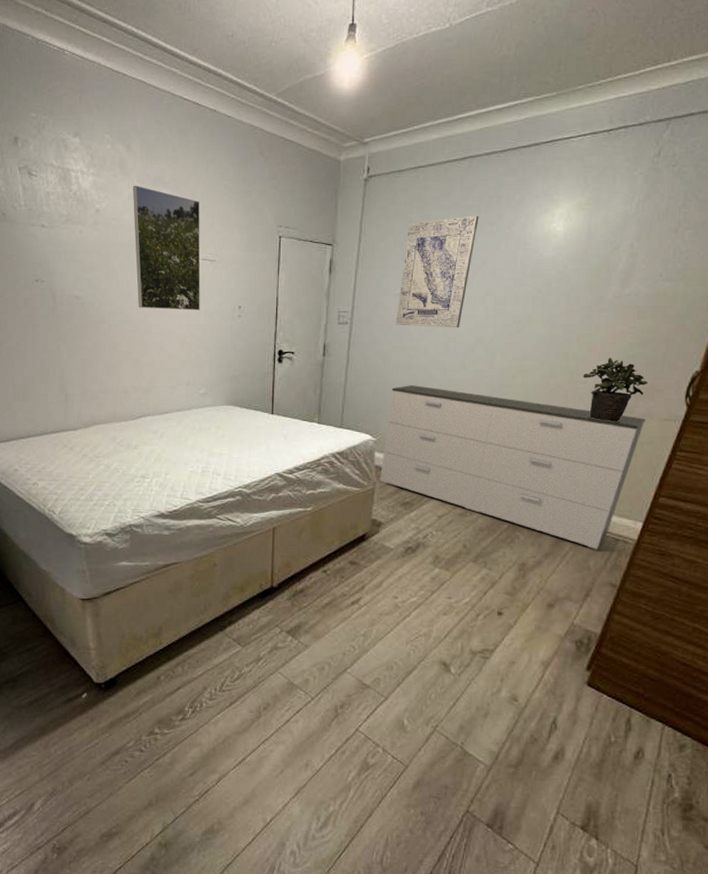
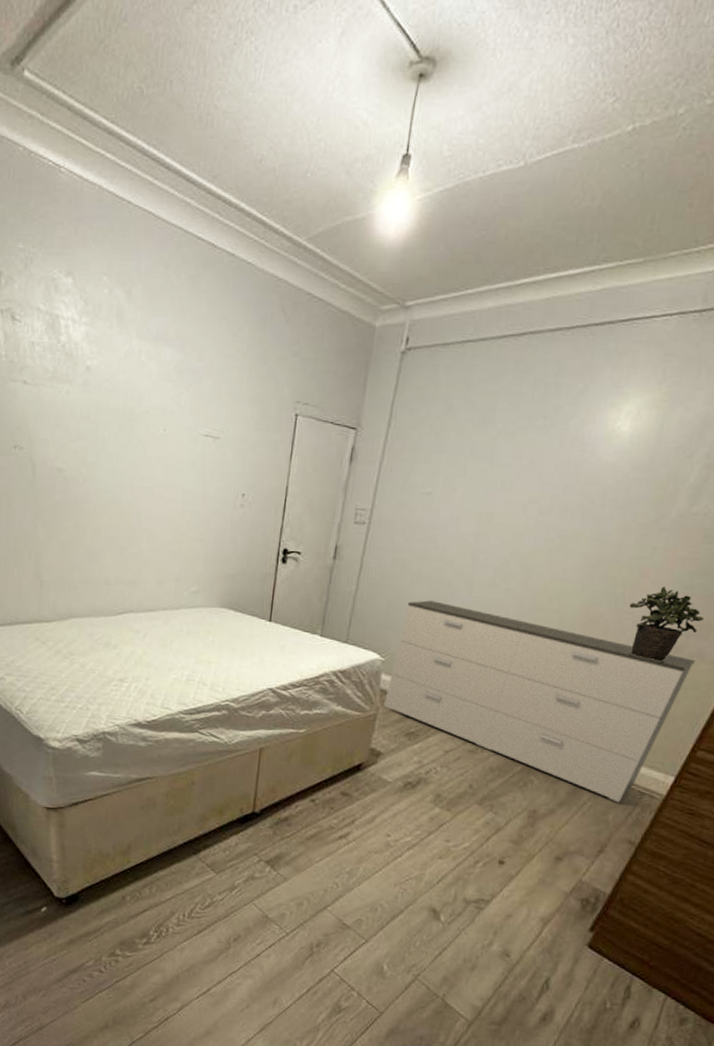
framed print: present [132,185,201,310] -> none [128,340,207,496]
wall art: present [396,215,479,327] -> none [420,405,532,538]

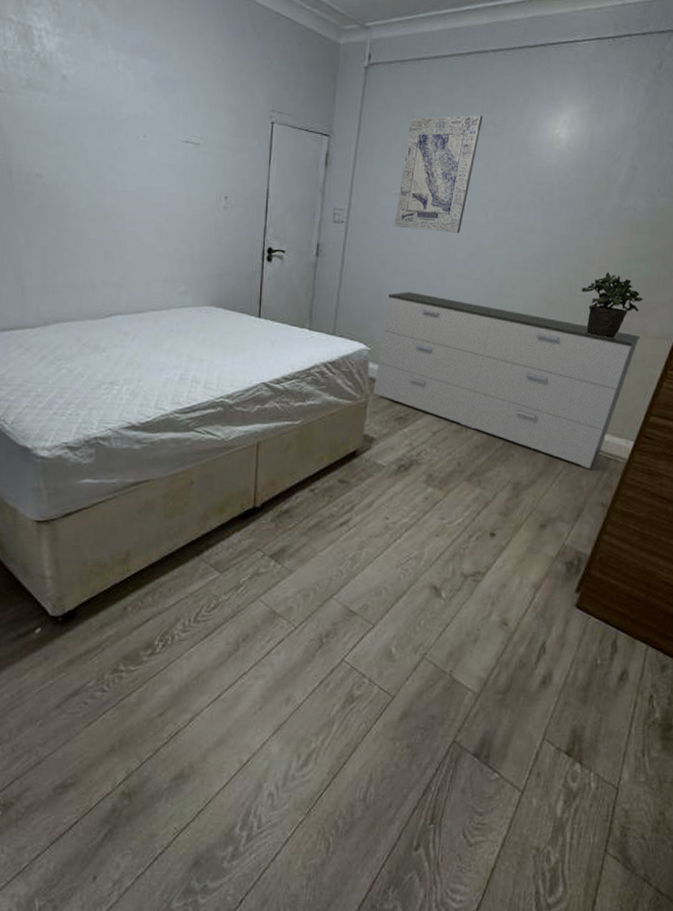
wall art: none [420,405,532,538] -> present [394,115,483,233]

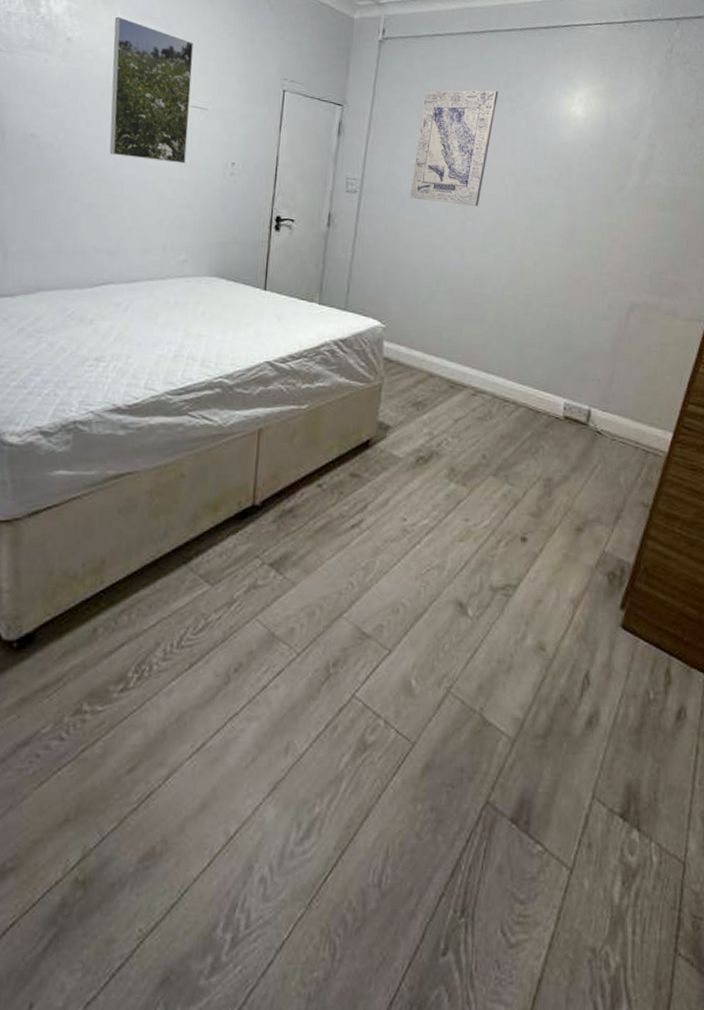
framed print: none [106,51,184,199] -> present [109,16,194,164]
dresser: present [373,292,640,469] -> none [389,266,671,464]
potted plant: present [581,272,643,338] -> none [606,250,671,319]

